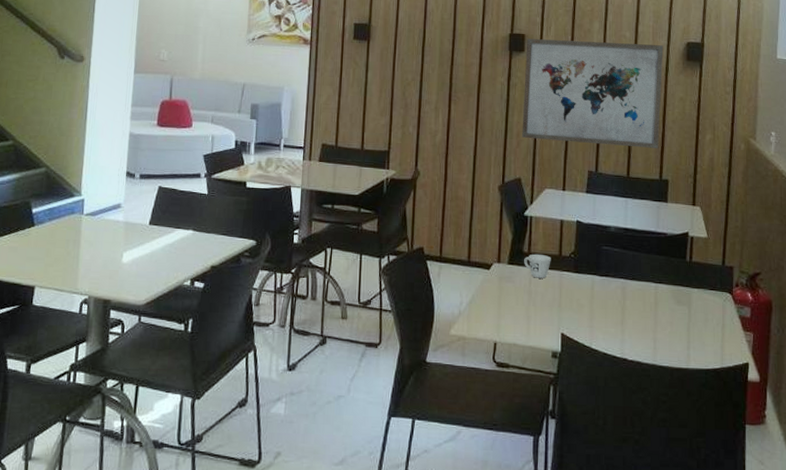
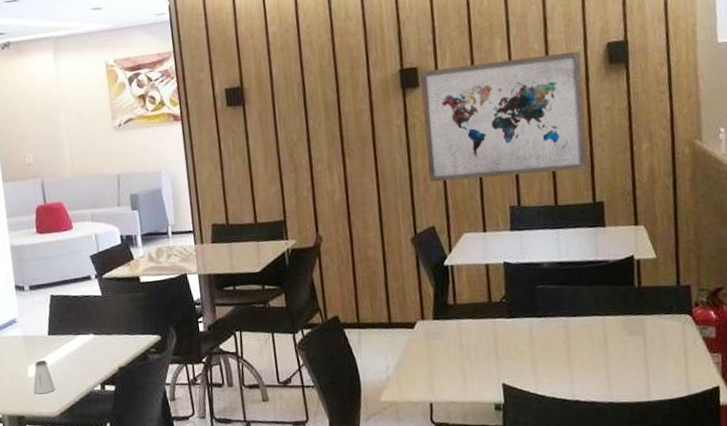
saltshaker: none [124,248,147,282] -> present [33,360,56,394]
mug: present [524,254,551,279] -> none [450,304,481,330]

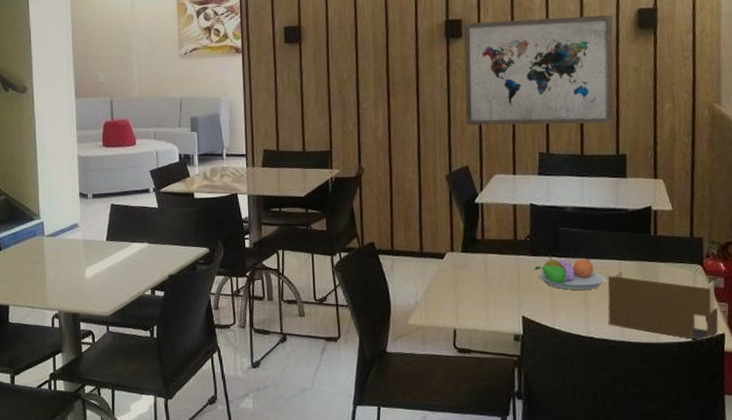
saltshaker: present [33,360,56,394] -> none [89,263,109,295]
fruit bowl: none [512,316,591,352] -> present [534,255,607,290]
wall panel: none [591,326,713,396] -> present [607,270,719,341]

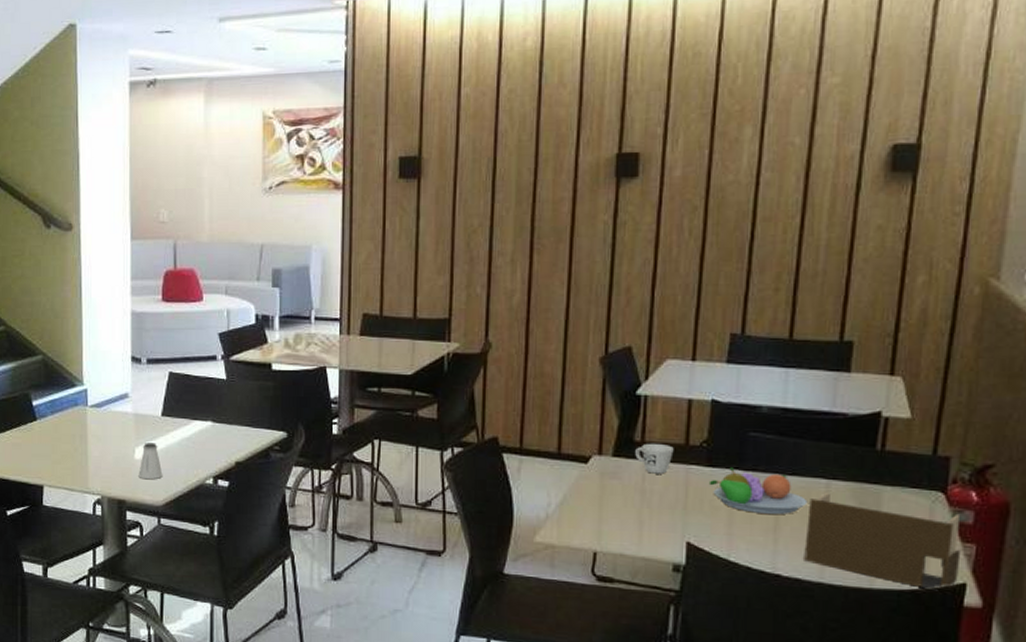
saltshaker: none [89,263,109,295] -> present [138,443,163,480]
wall art: present [463,15,614,126] -> none [634,152,854,299]
mug: none [478,240,506,264] -> present [635,443,674,474]

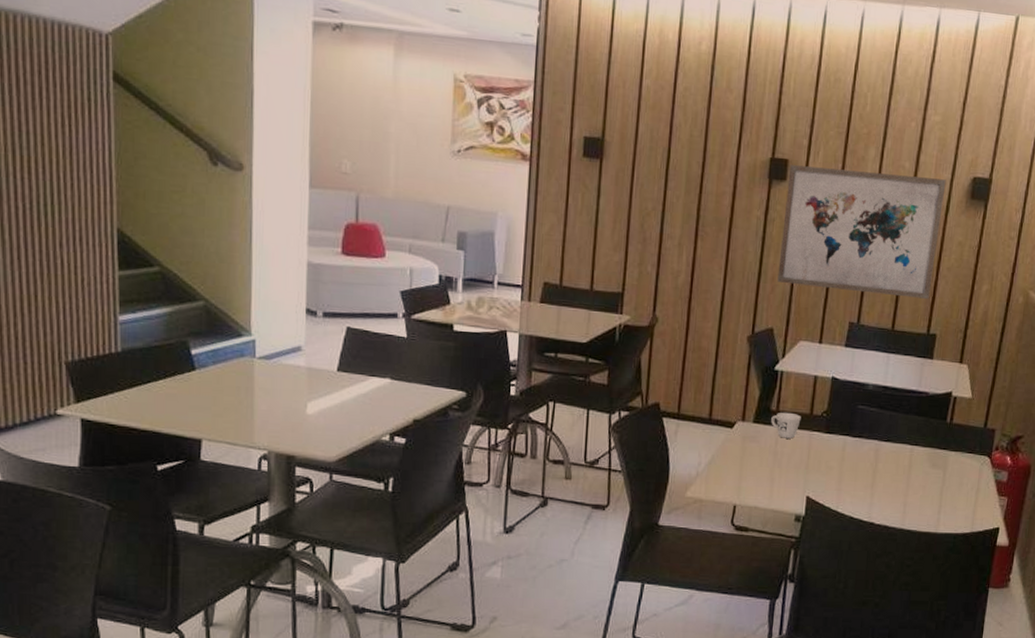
saltshaker: present [138,443,163,480] -> none [310,398,337,435]
wall art: none [634,152,854,299] -> present [777,165,946,299]
fruit bowl: present [708,467,808,514] -> none [826,434,897,473]
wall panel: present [804,492,961,591] -> none [891,455,998,534]

